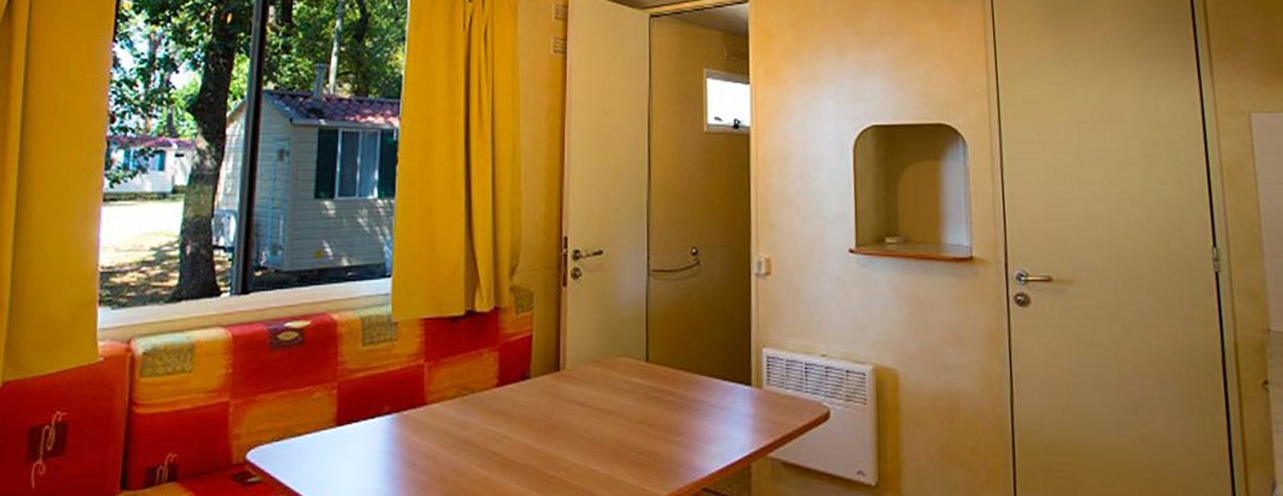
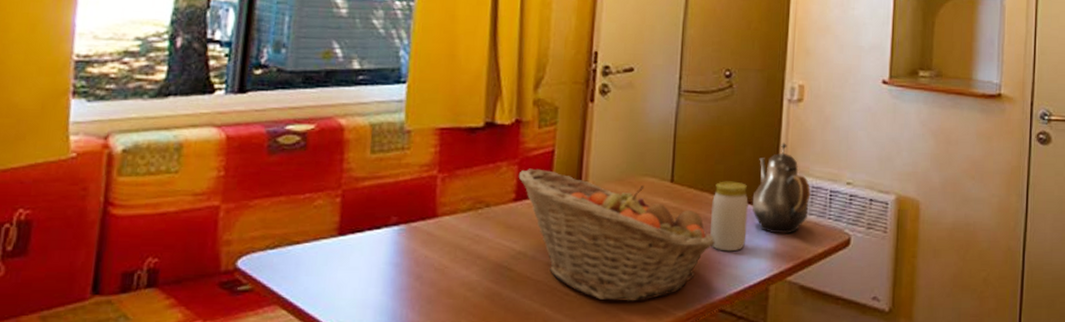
fruit basket: none [499,354,695,483] -> present [518,168,716,301]
jar: none [687,358,725,429] -> present [710,181,748,252]
teapot: none [727,317,786,410] -> present [752,143,811,234]

